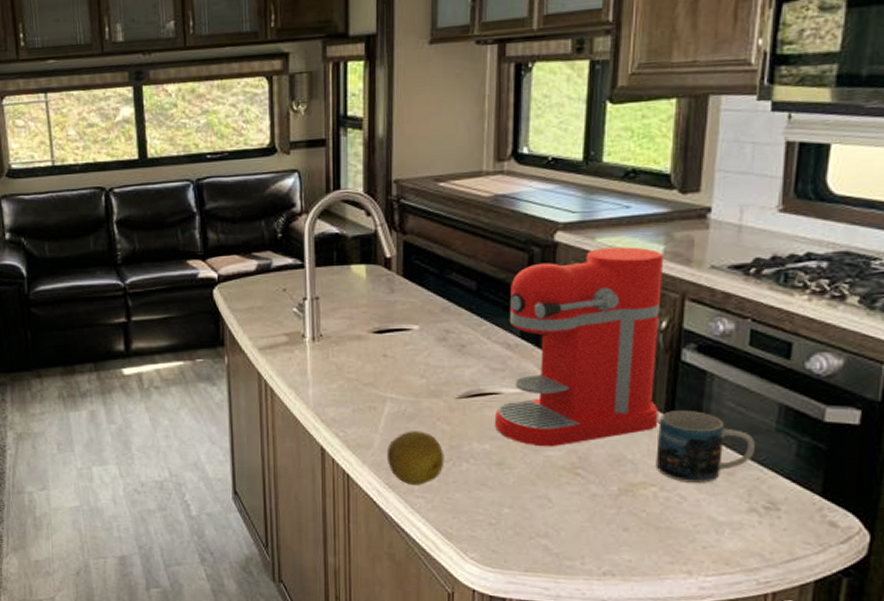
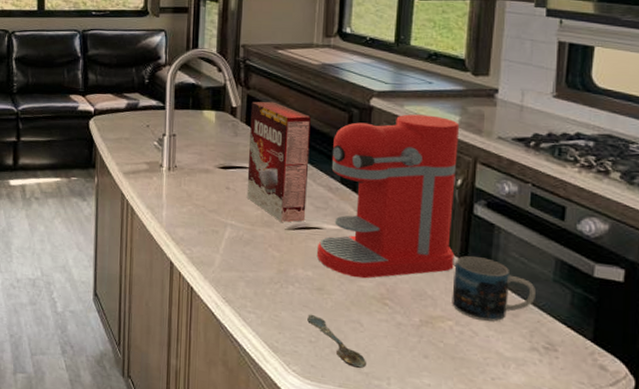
fruit: present [386,431,445,485] -> none [225,254,274,302]
cereal box: none [408,247,482,390] -> present [246,101,311,223]
spoon: none [486,493,556,549] -> present [307,314,366,368]

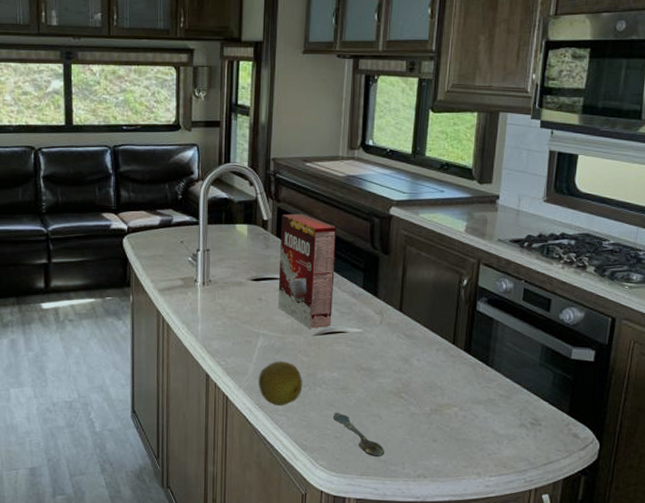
fruit: none [225,254,274,302] -> present [258,361,303,406]
coffee maker: present [316,114,460,279] -> none [341,221,467,376]
mug: present [452,256,535,322] -> none [457,348,525,405]

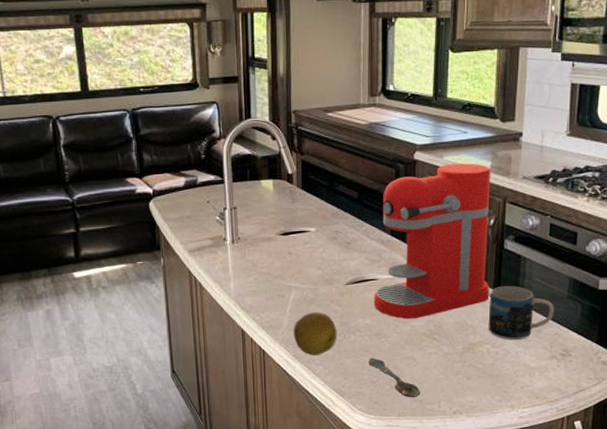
cereal box: present [277,213,336,329] -> none [306,164,362,278]
coffee maker: none [341,221,467,376] -> present [373,163,491,319]
mug: none [457,348,525,405] -> present [488,286,554,340]

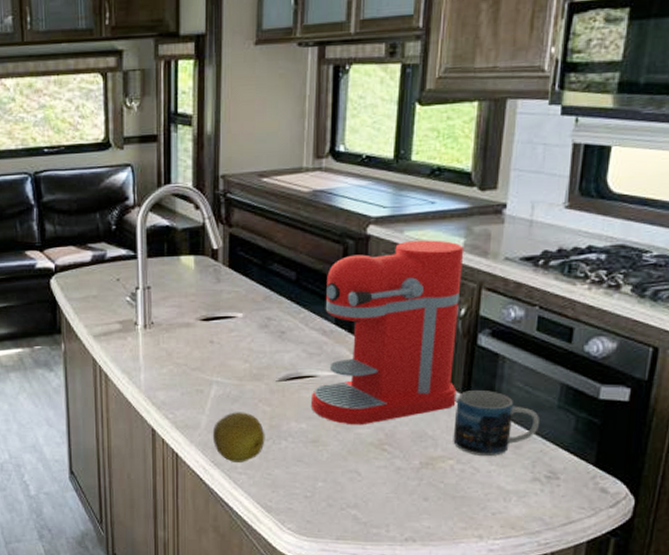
spoon: present [369,357,420,397] -> none [302,468,364,518]

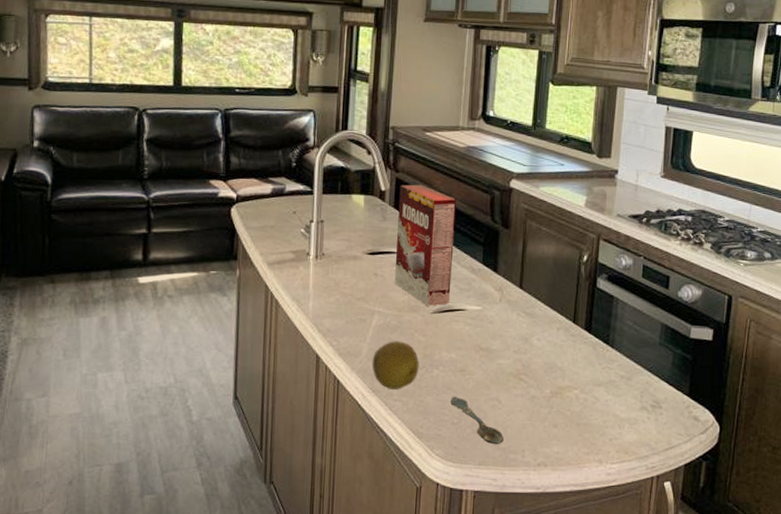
cereal box: none [233,239,301,374] -> present [394,184,456,306]
spoon: none [302,468,364,518] -> present [450,396,504,444]
coffee maker: present [310,240,464,425] -> none [459,195,586,356]
mug: present [453,391,539,456] -> none [578,327,645,386]

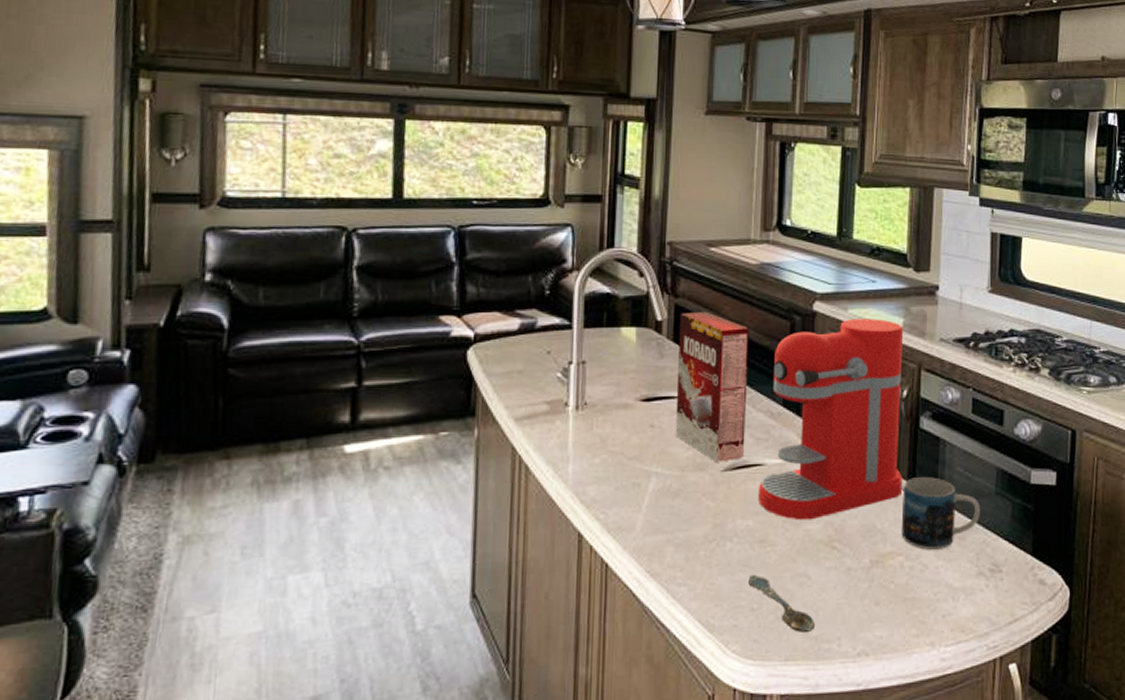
fruit: present [372,341,420,389] -> none [649,508,709,571]
coffee maker: none [459,195,586,356] -> present [757,318,904,521]
mug: none [578,327,645,386] -> present [901,477,980,550]

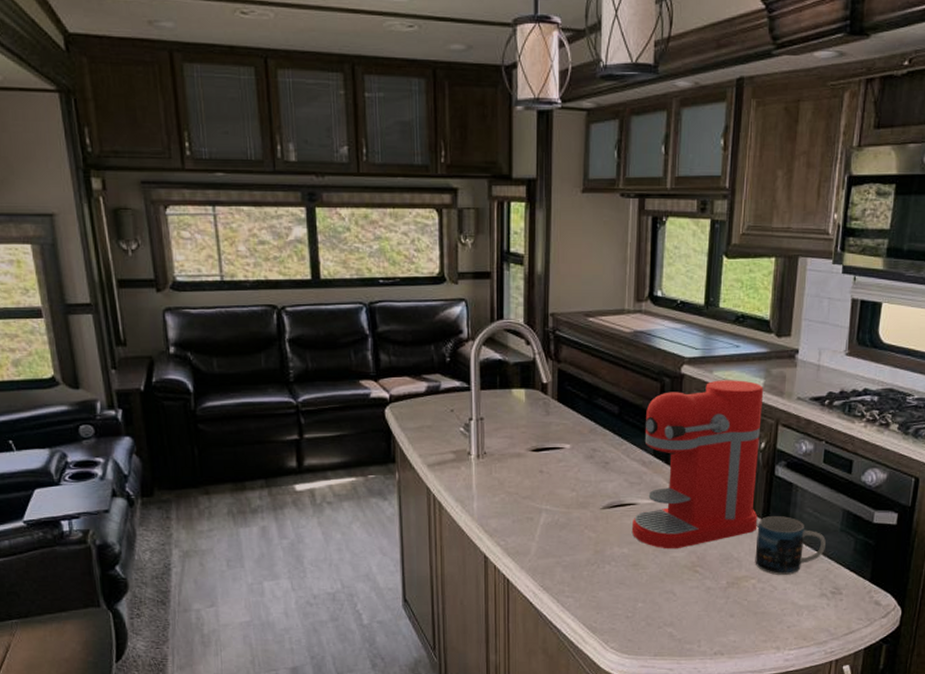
cereal box: present [675,311,749,462] -> none [561,375,623,502]
spoon: present [748,574,815,632] -> none [624,590,679,635]

